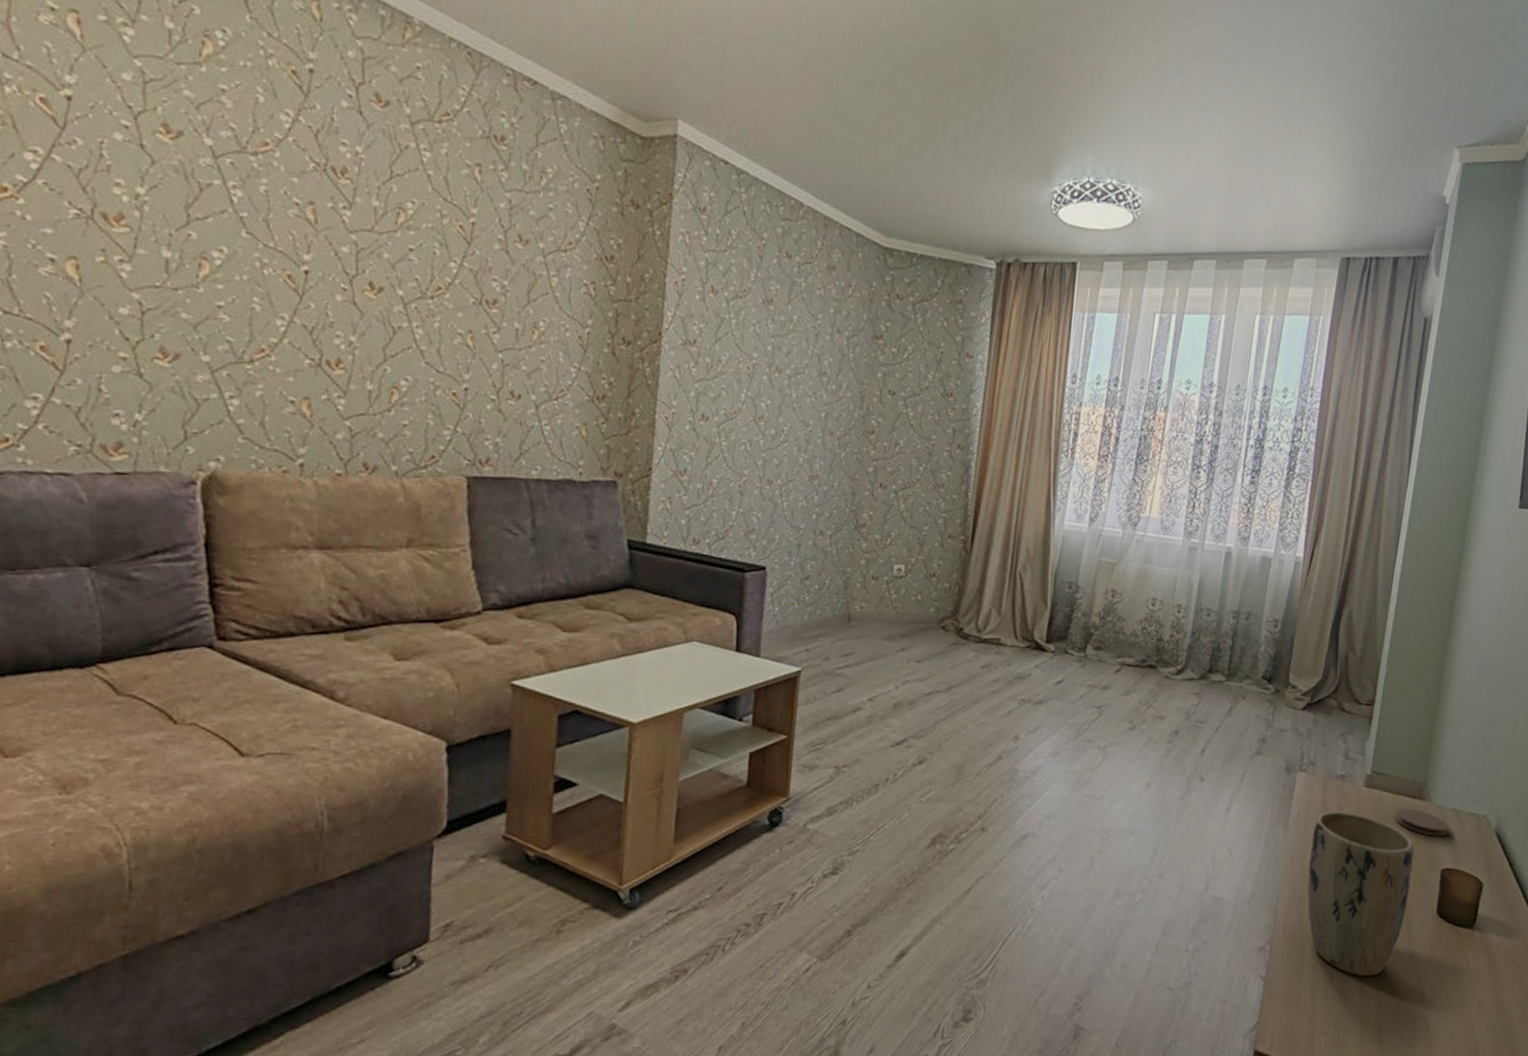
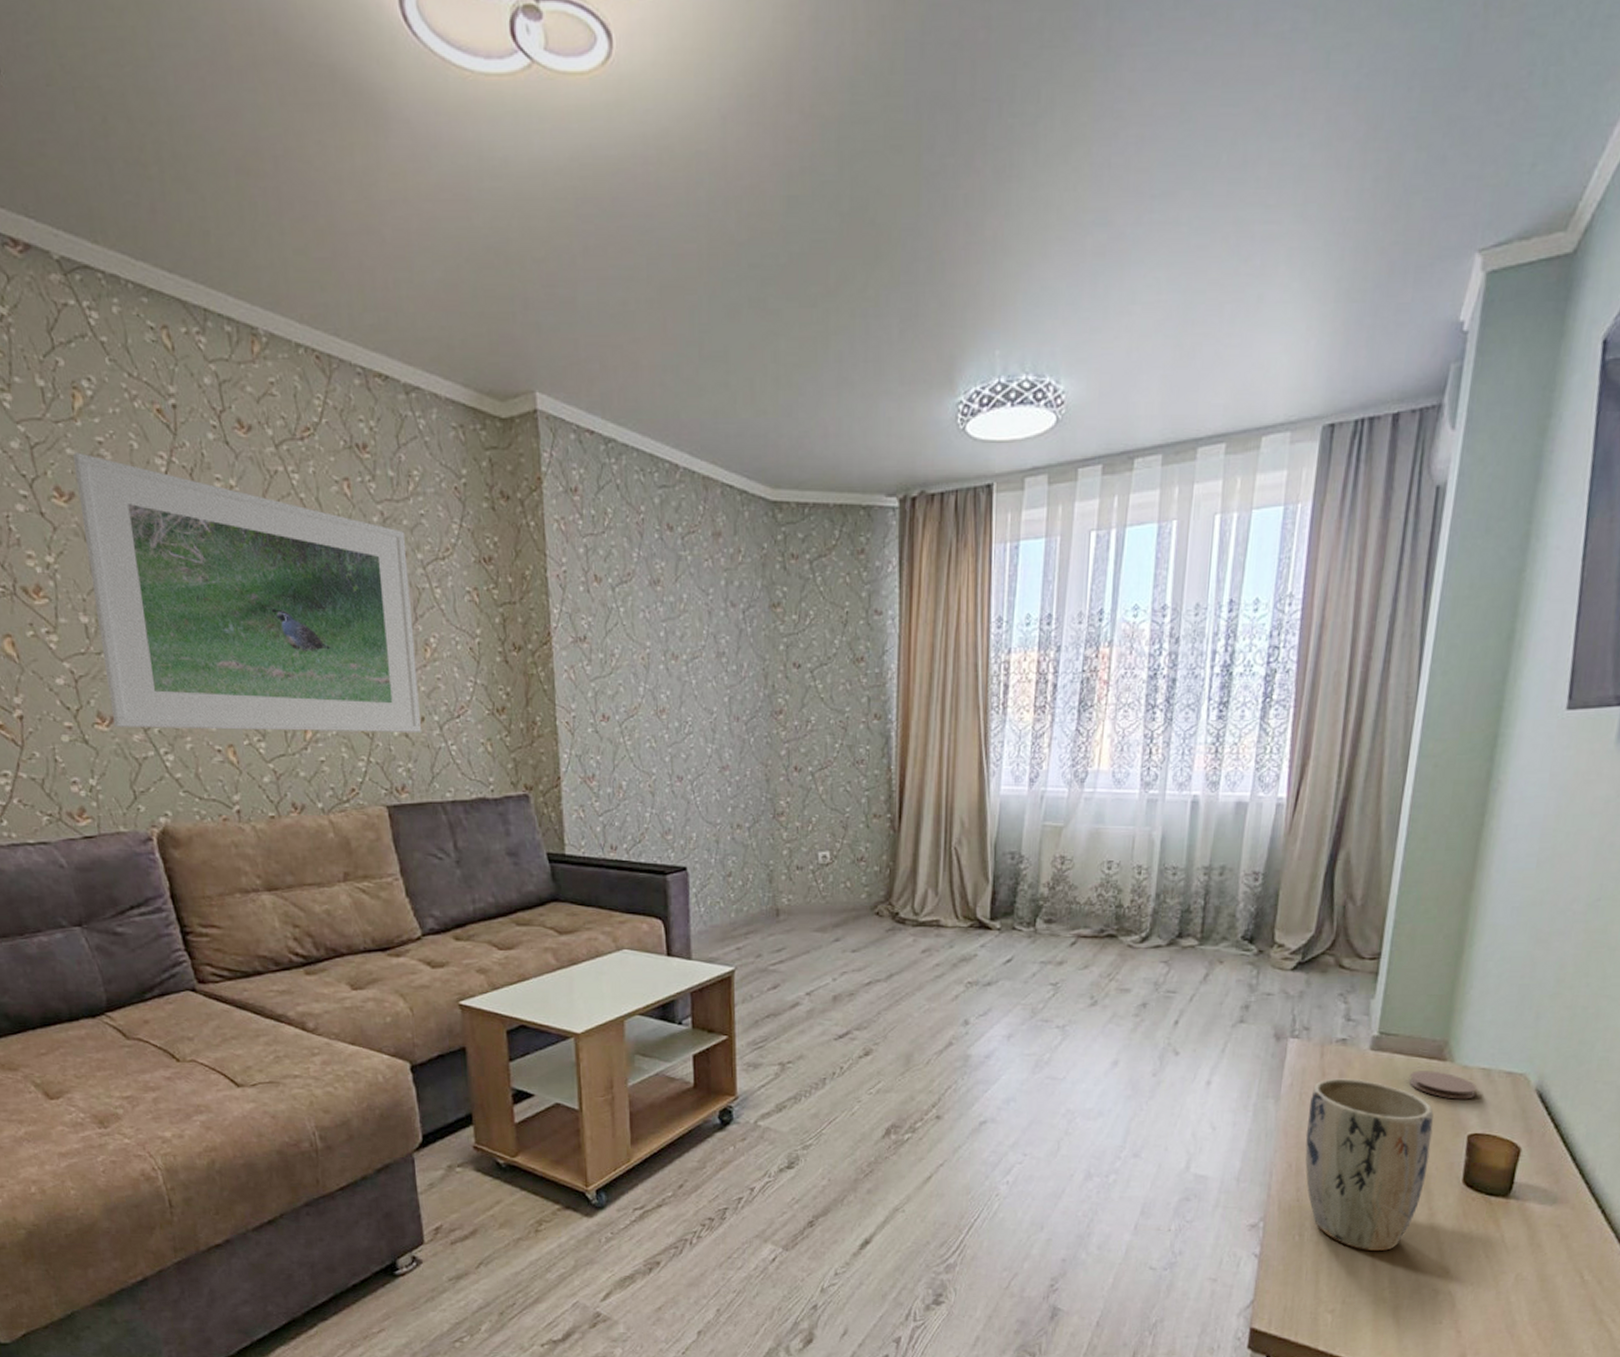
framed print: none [176,95,530,409] -> present [72,452,421,732]

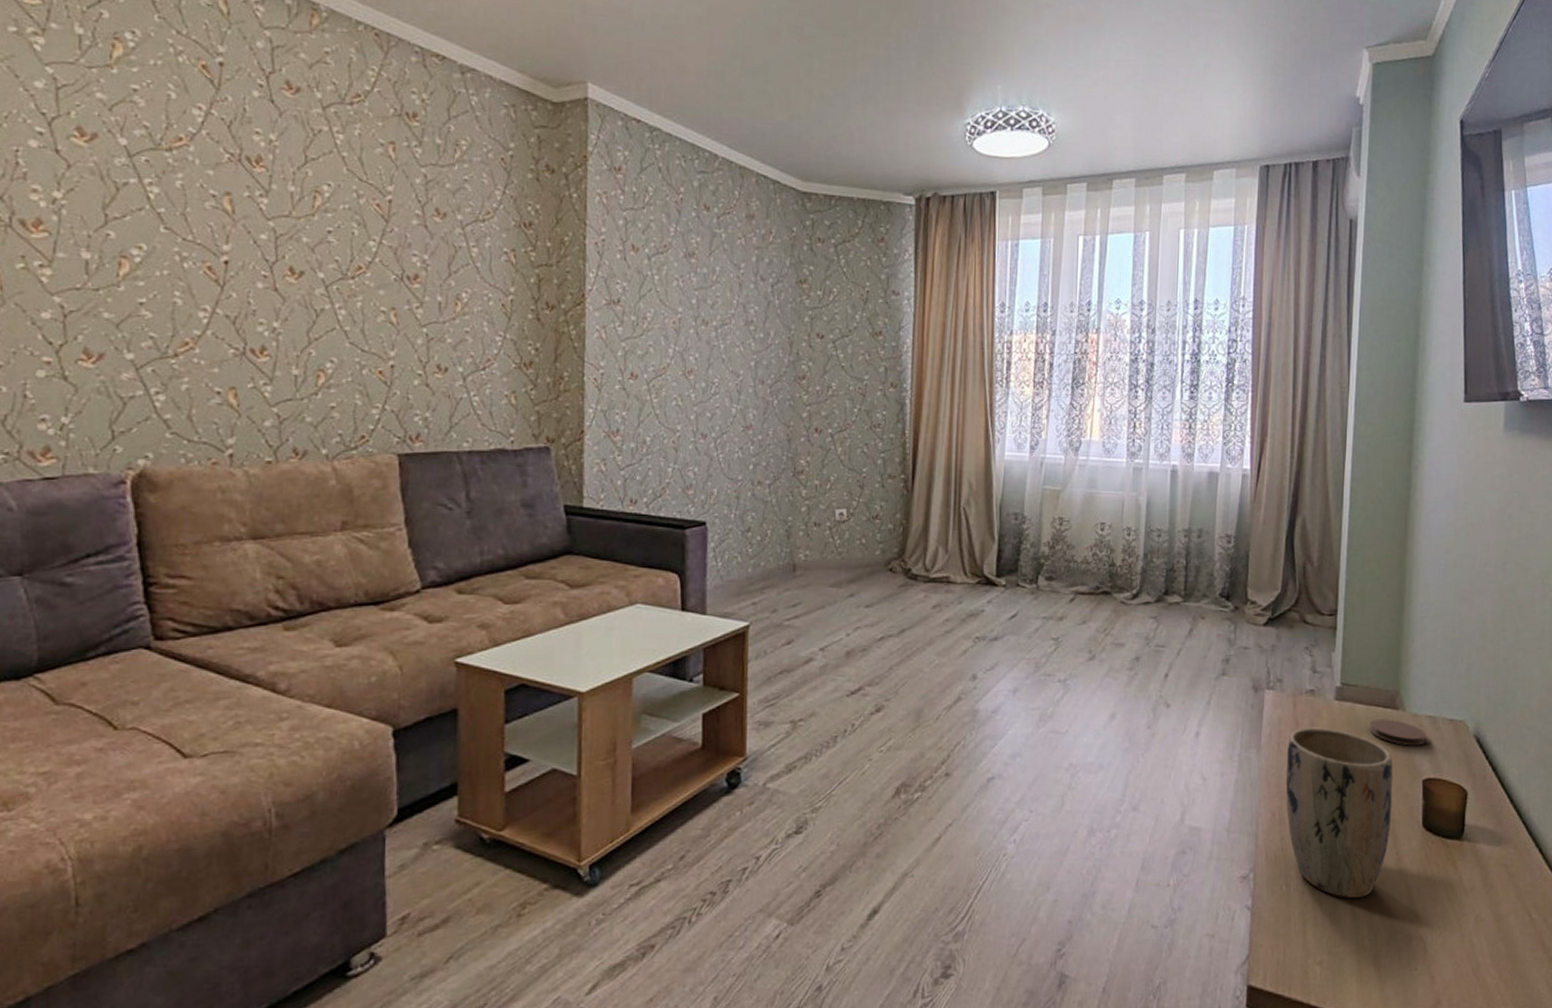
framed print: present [72,452,421,732] -> none [100,97,447,382]

